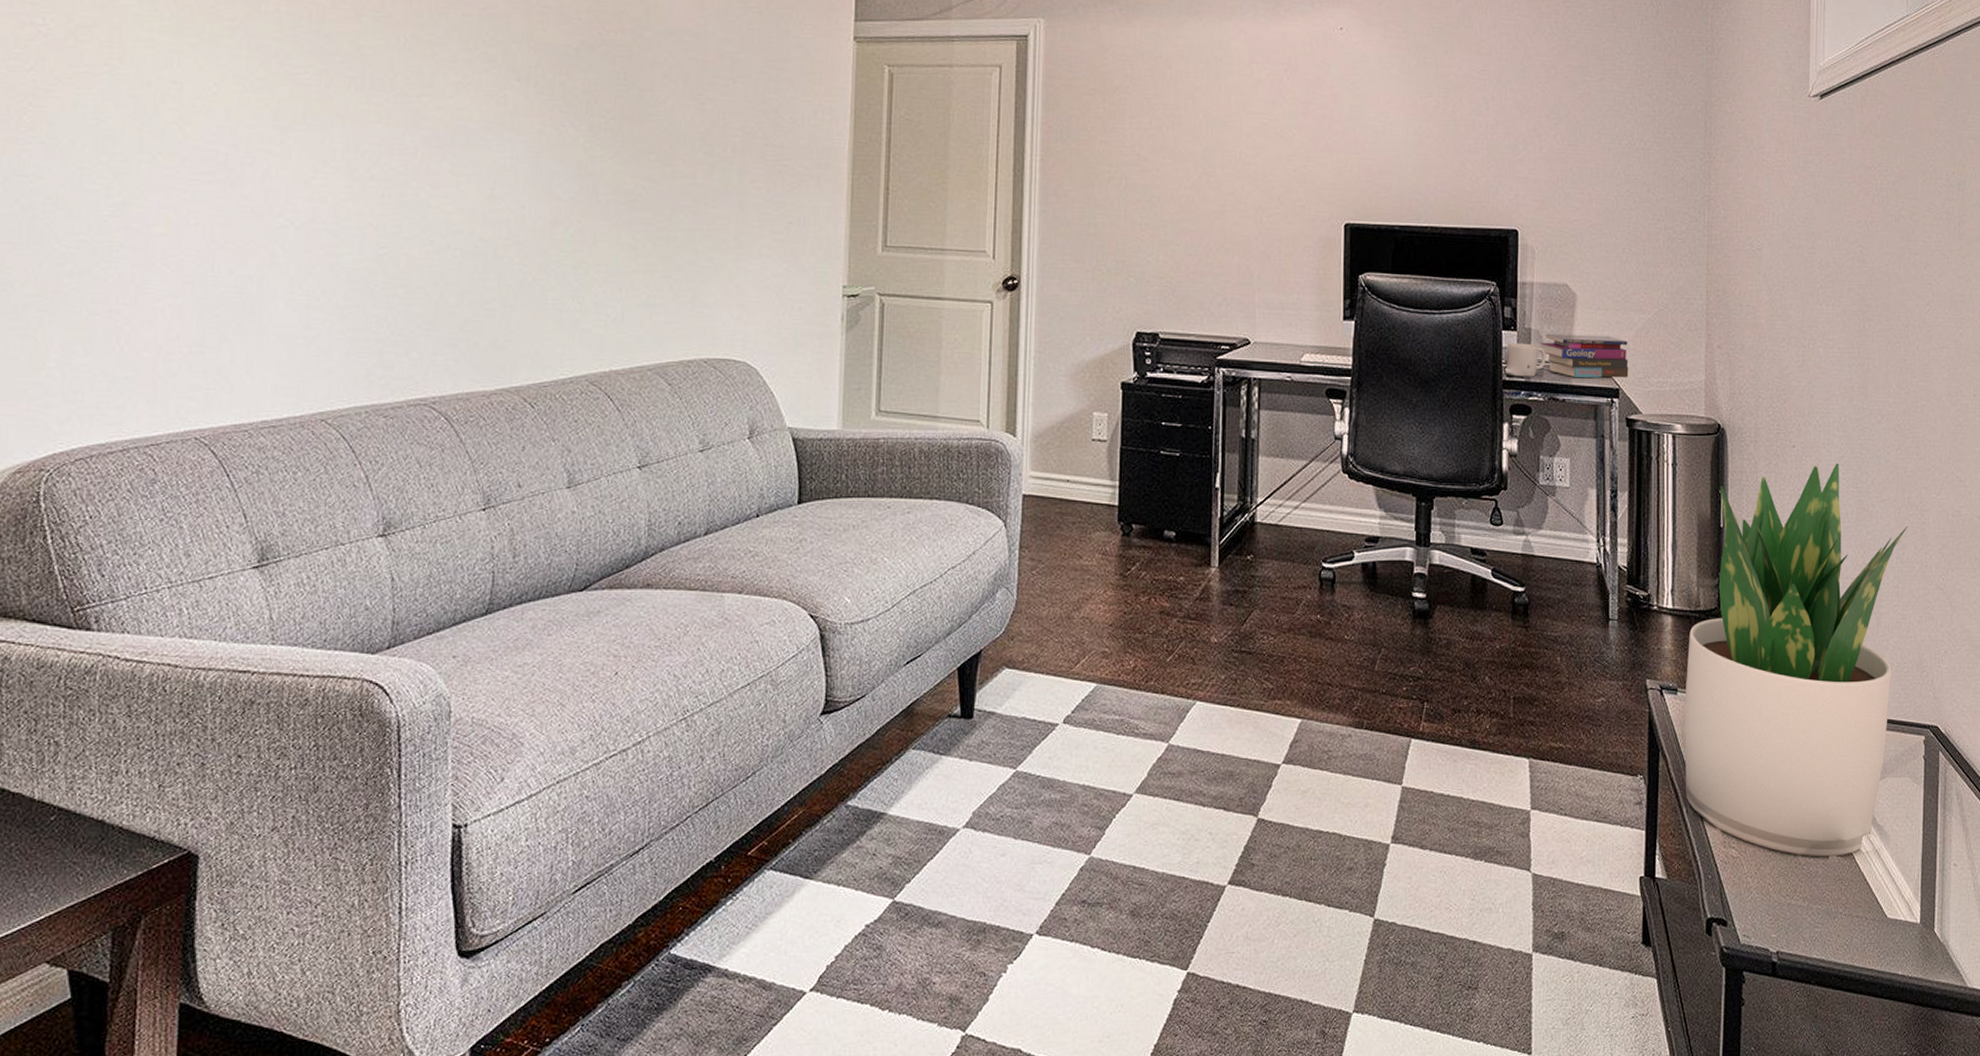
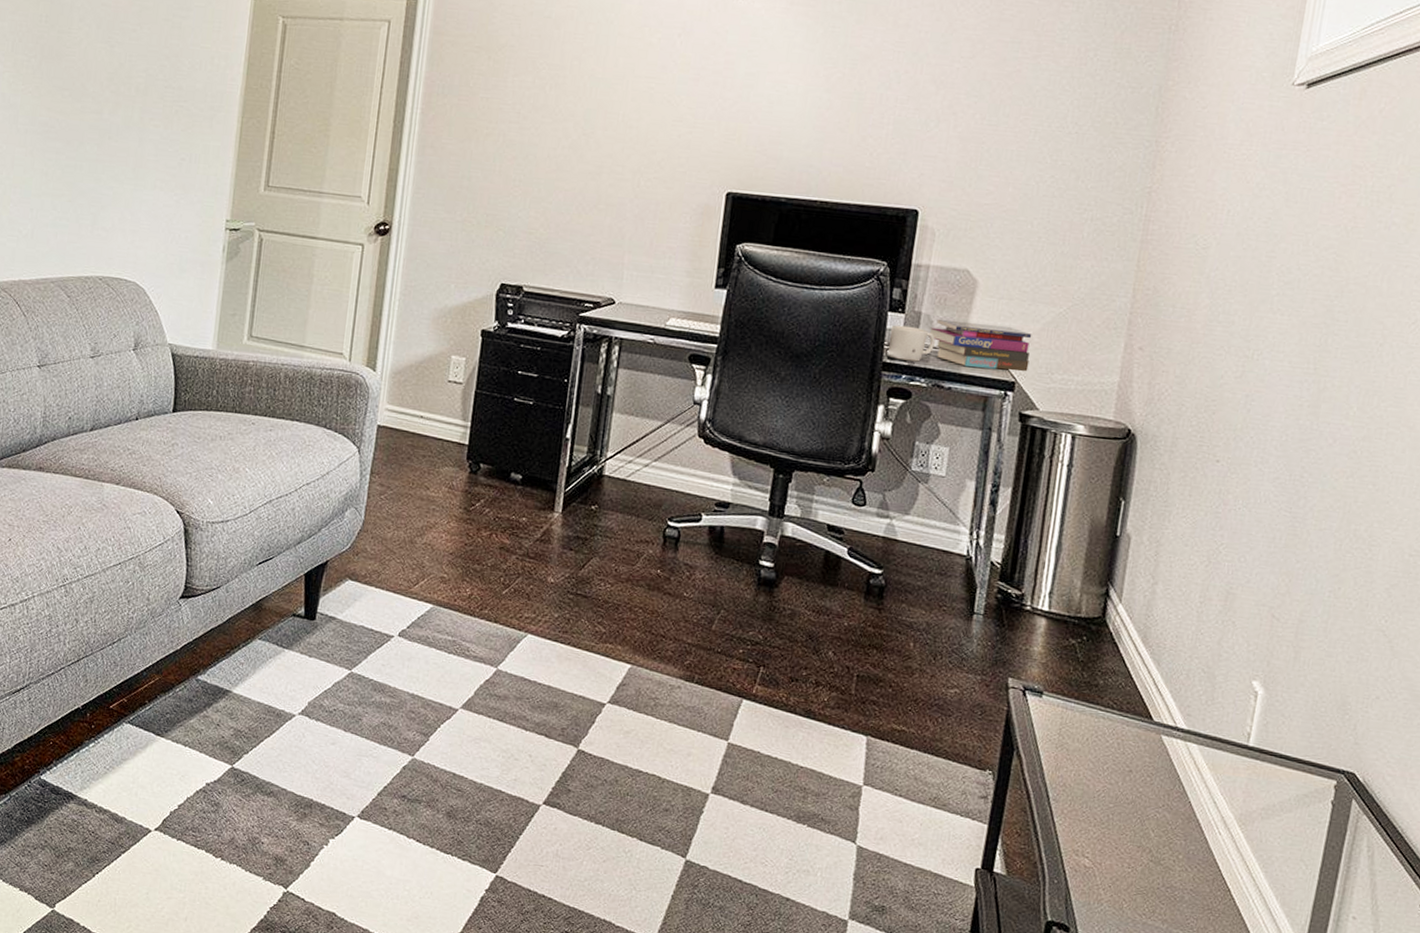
planter: present [1684,462,1908,857] -> none [1038,483,1350,887]

